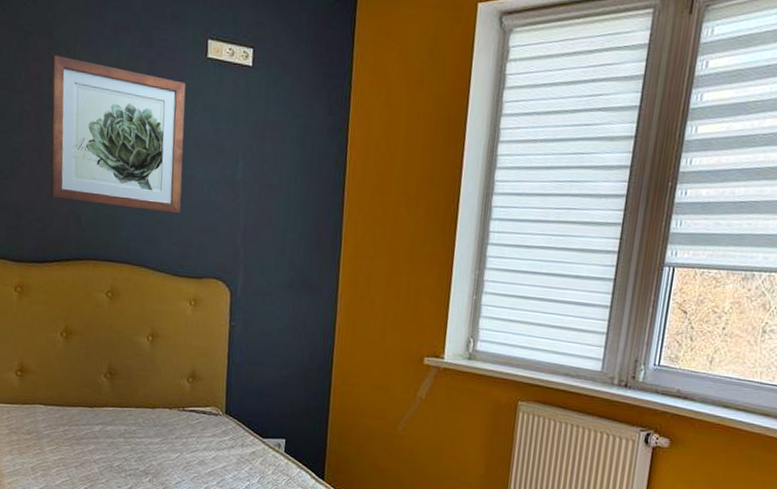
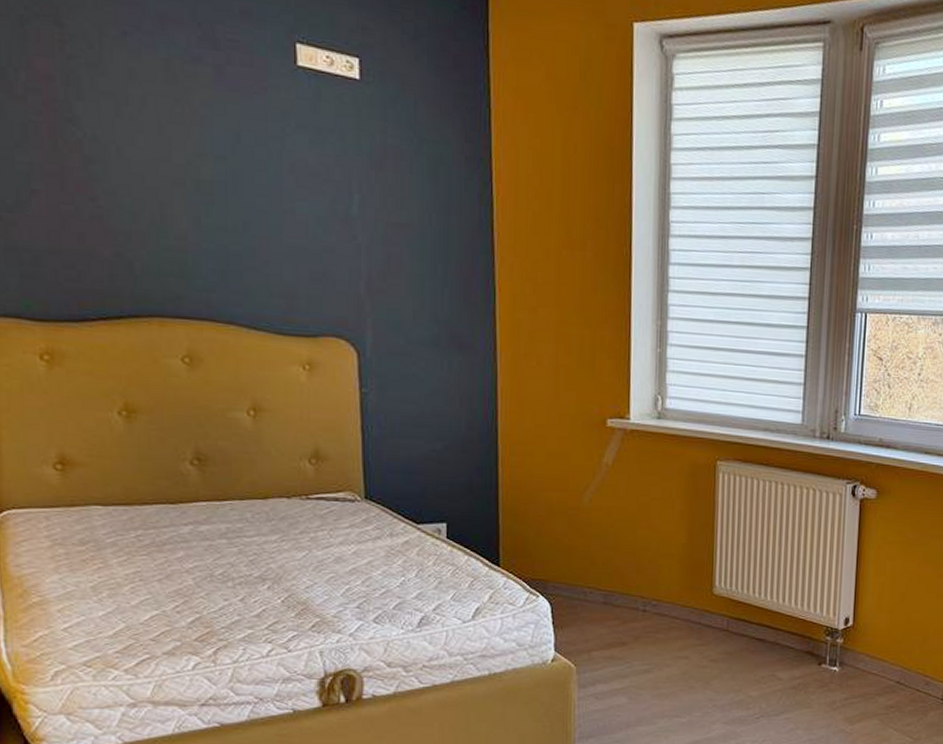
wall art: present [50,55,186,214] -> none [66,50,279,258]

